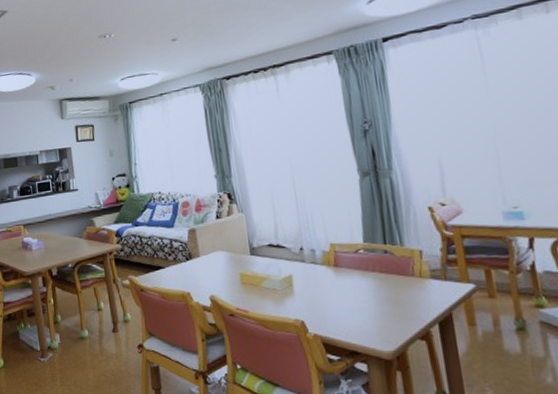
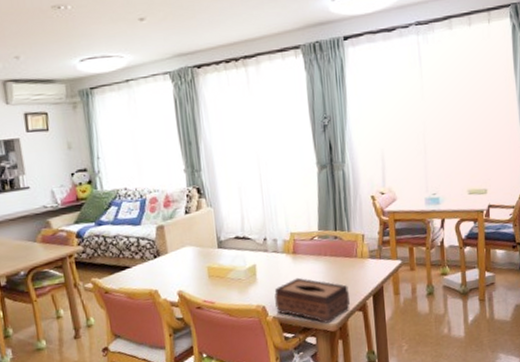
tissue box: none [314,293,409,351] -> present [274,277,350,324]

